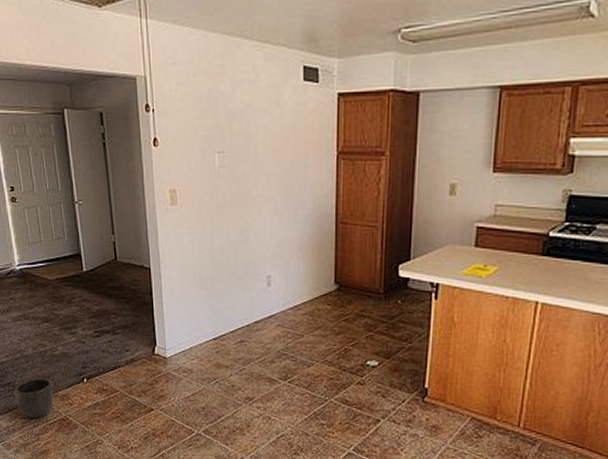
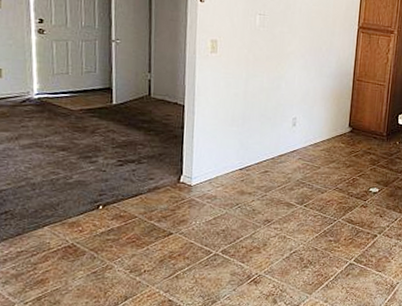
planter: present [14,378,54,420] -> none [12,206,62,248]

